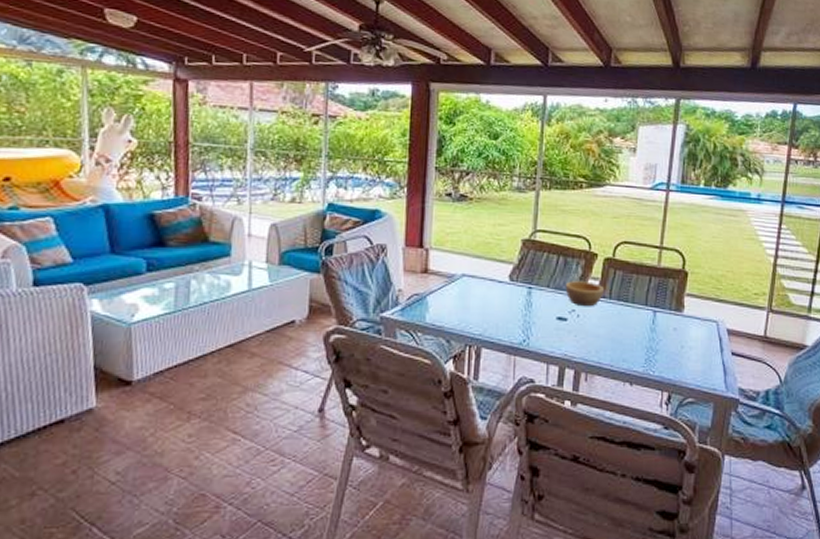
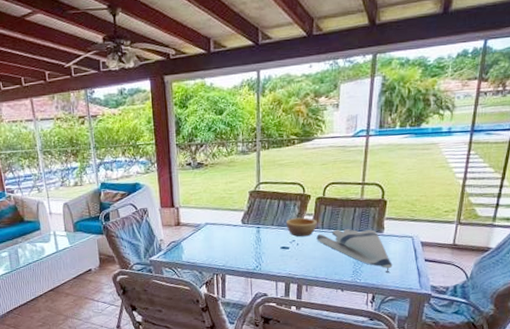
towel: none [602,301,694,365] -> present [316,229,393,273]

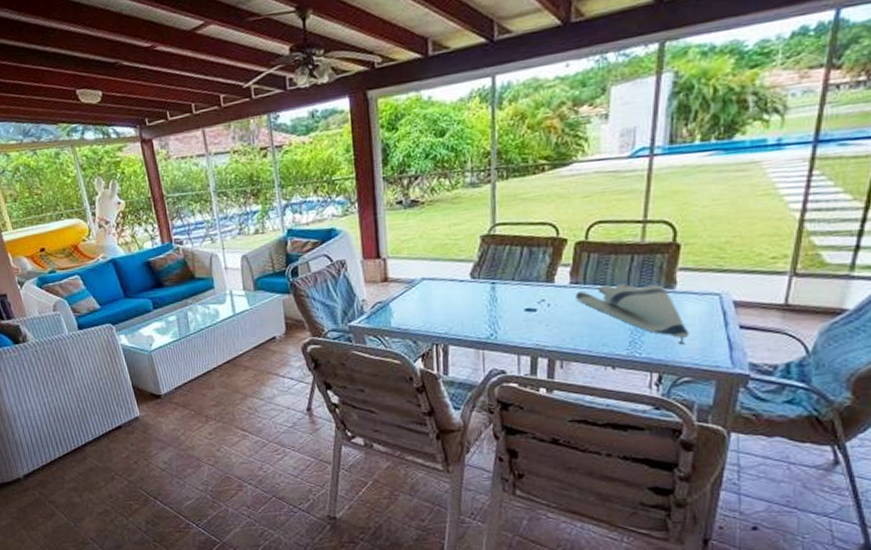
bowl: present [286,217,317,237] -> none [532,269,577,295]

